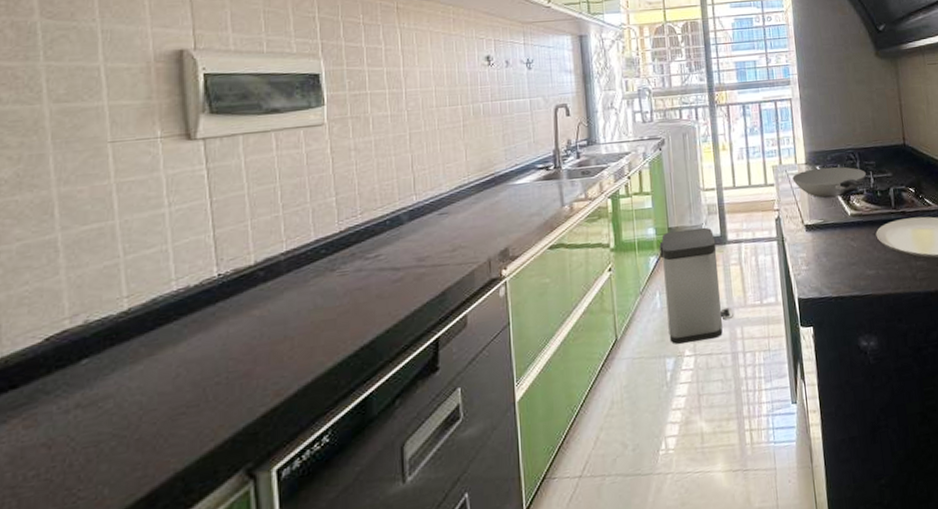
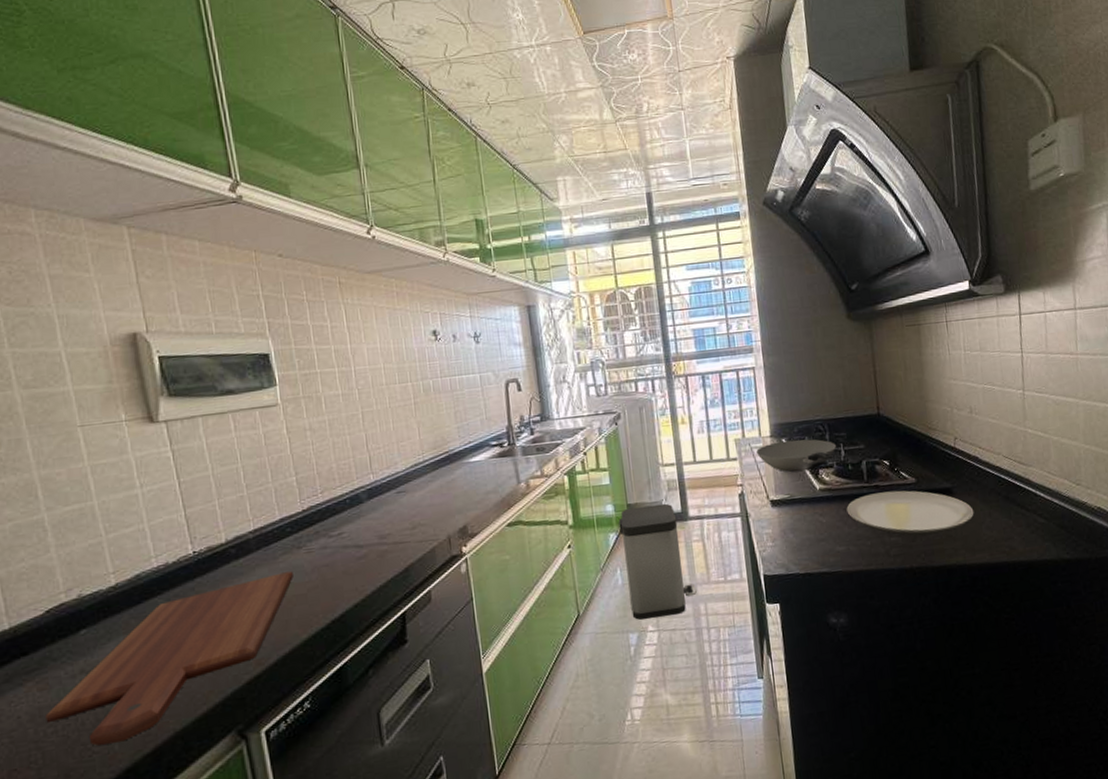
cutting board: none [28,295,324,490] -> present [45,571,293,746]

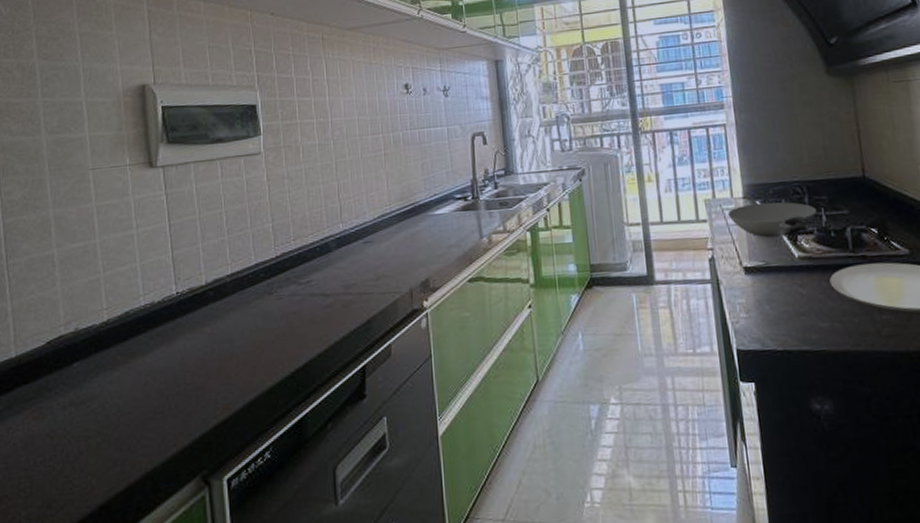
cutting board: present [45,571,293,746] -> none [37,317,263,479]
pedal bin: present [618,503,697,620] -> none [581,265,663,390]

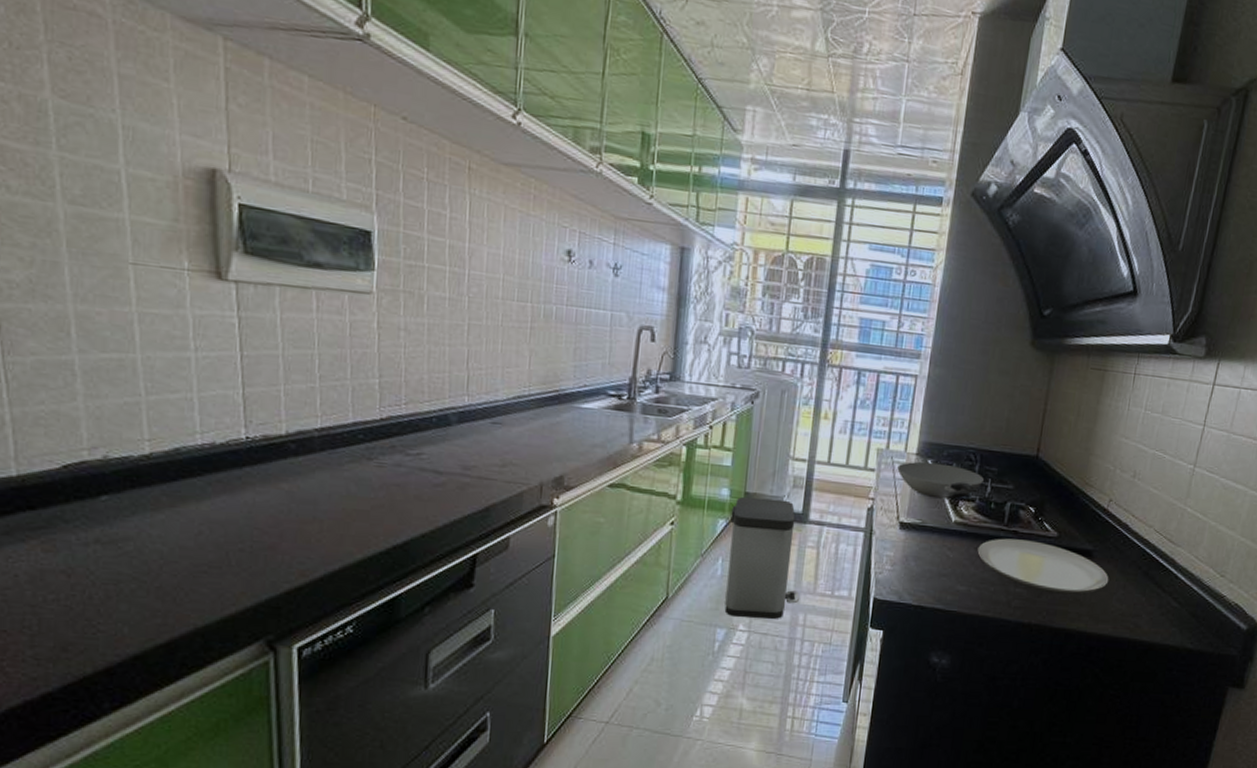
pedal bin: none [581,265,663,390] -> present [724,496,799,619]

